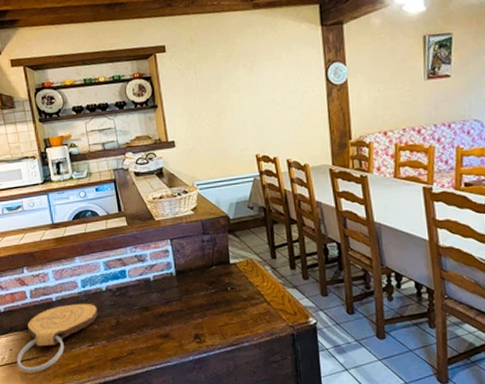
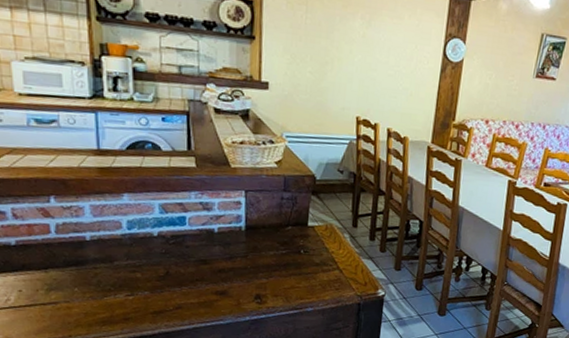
cutting board: present [16,303,98,373] -> none [26,246,143,320]

